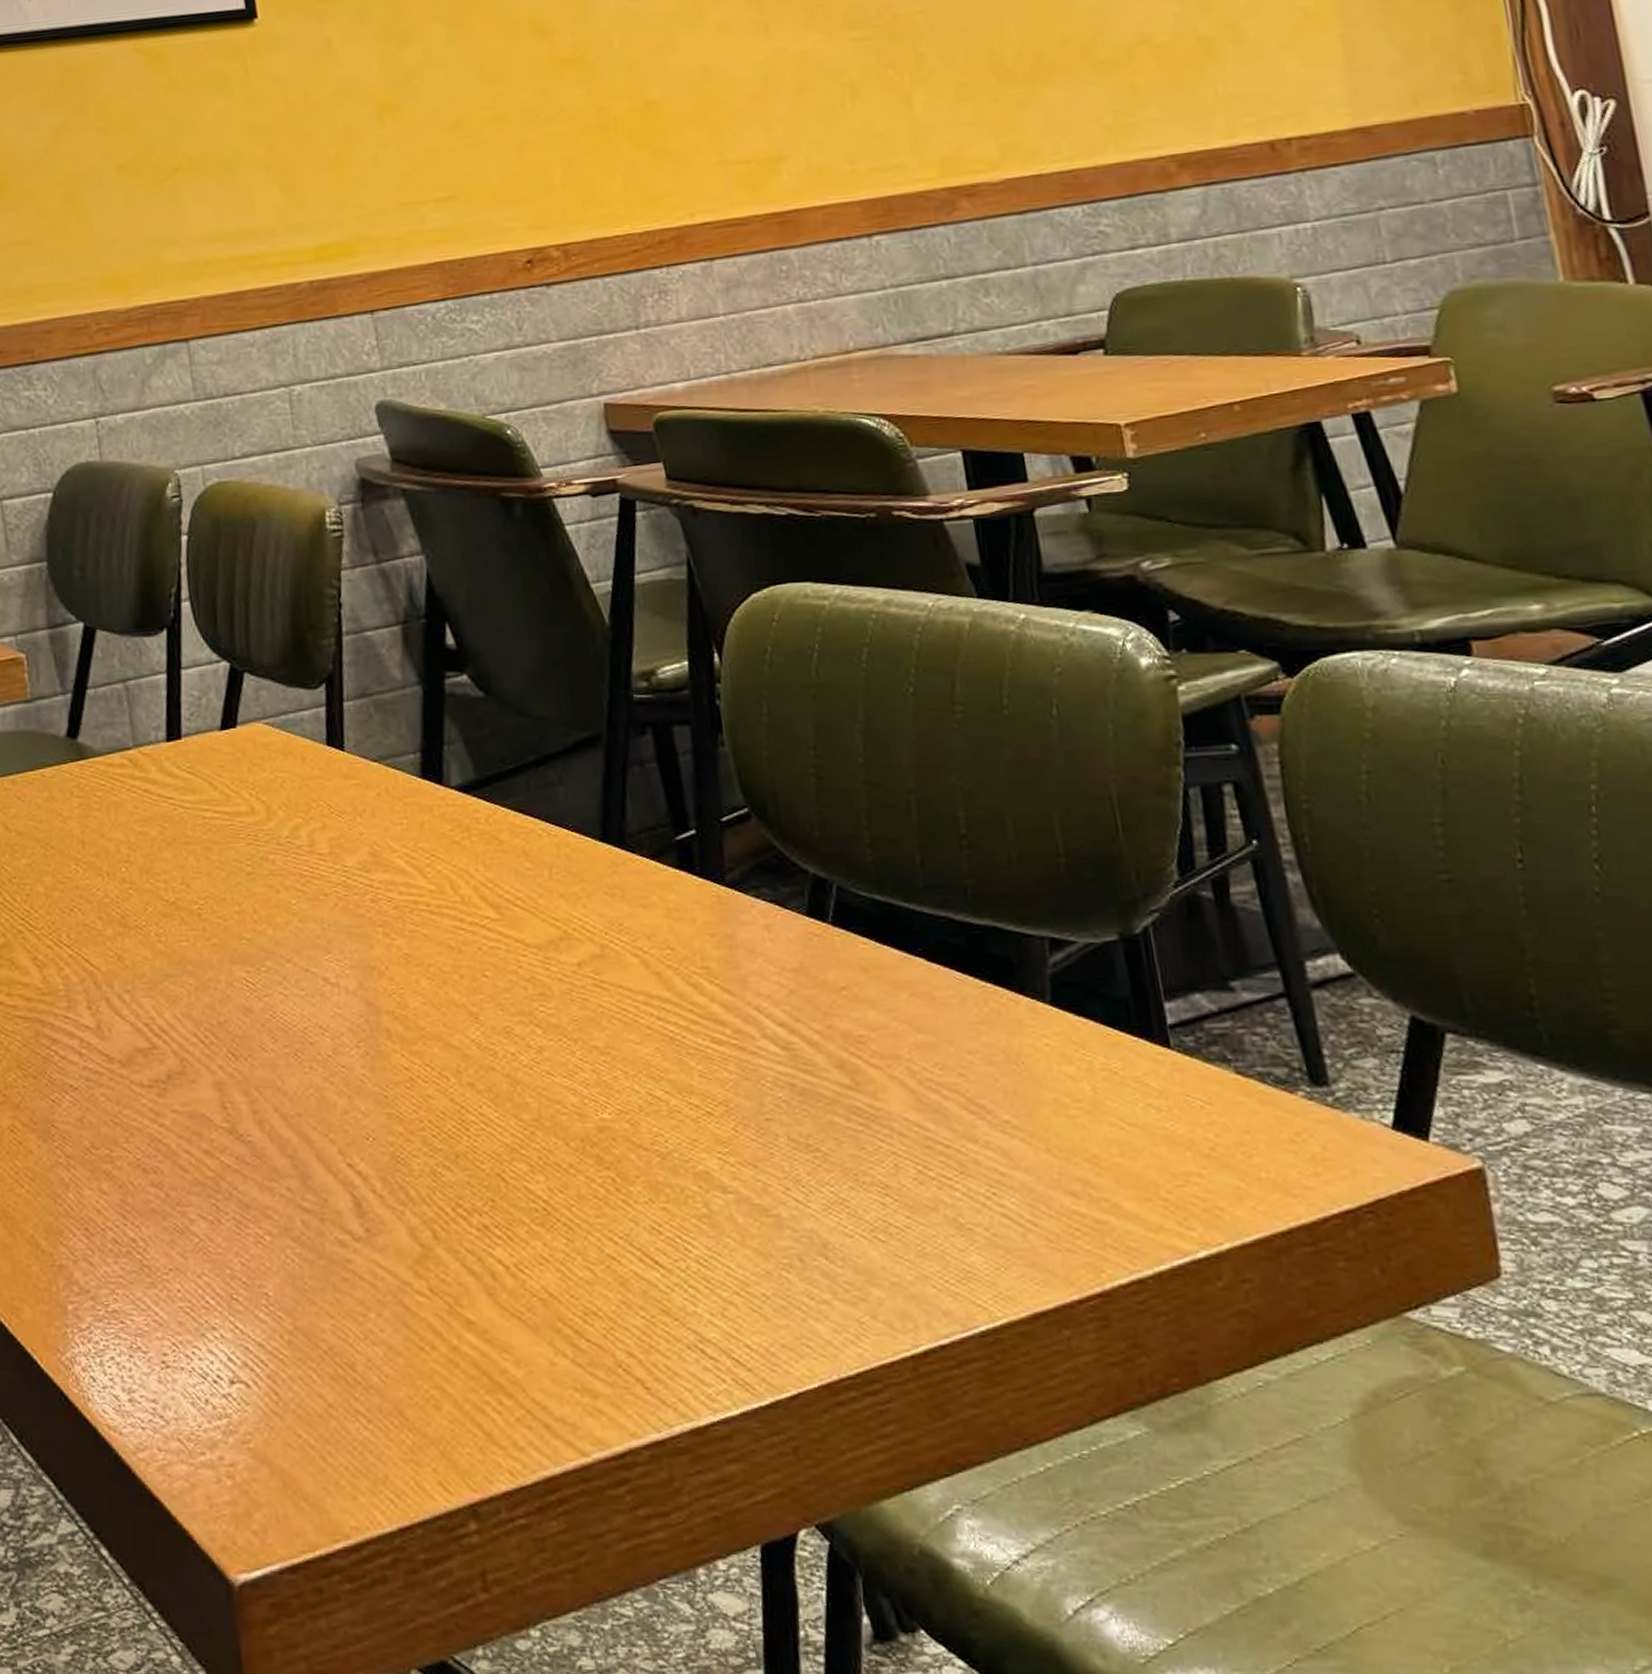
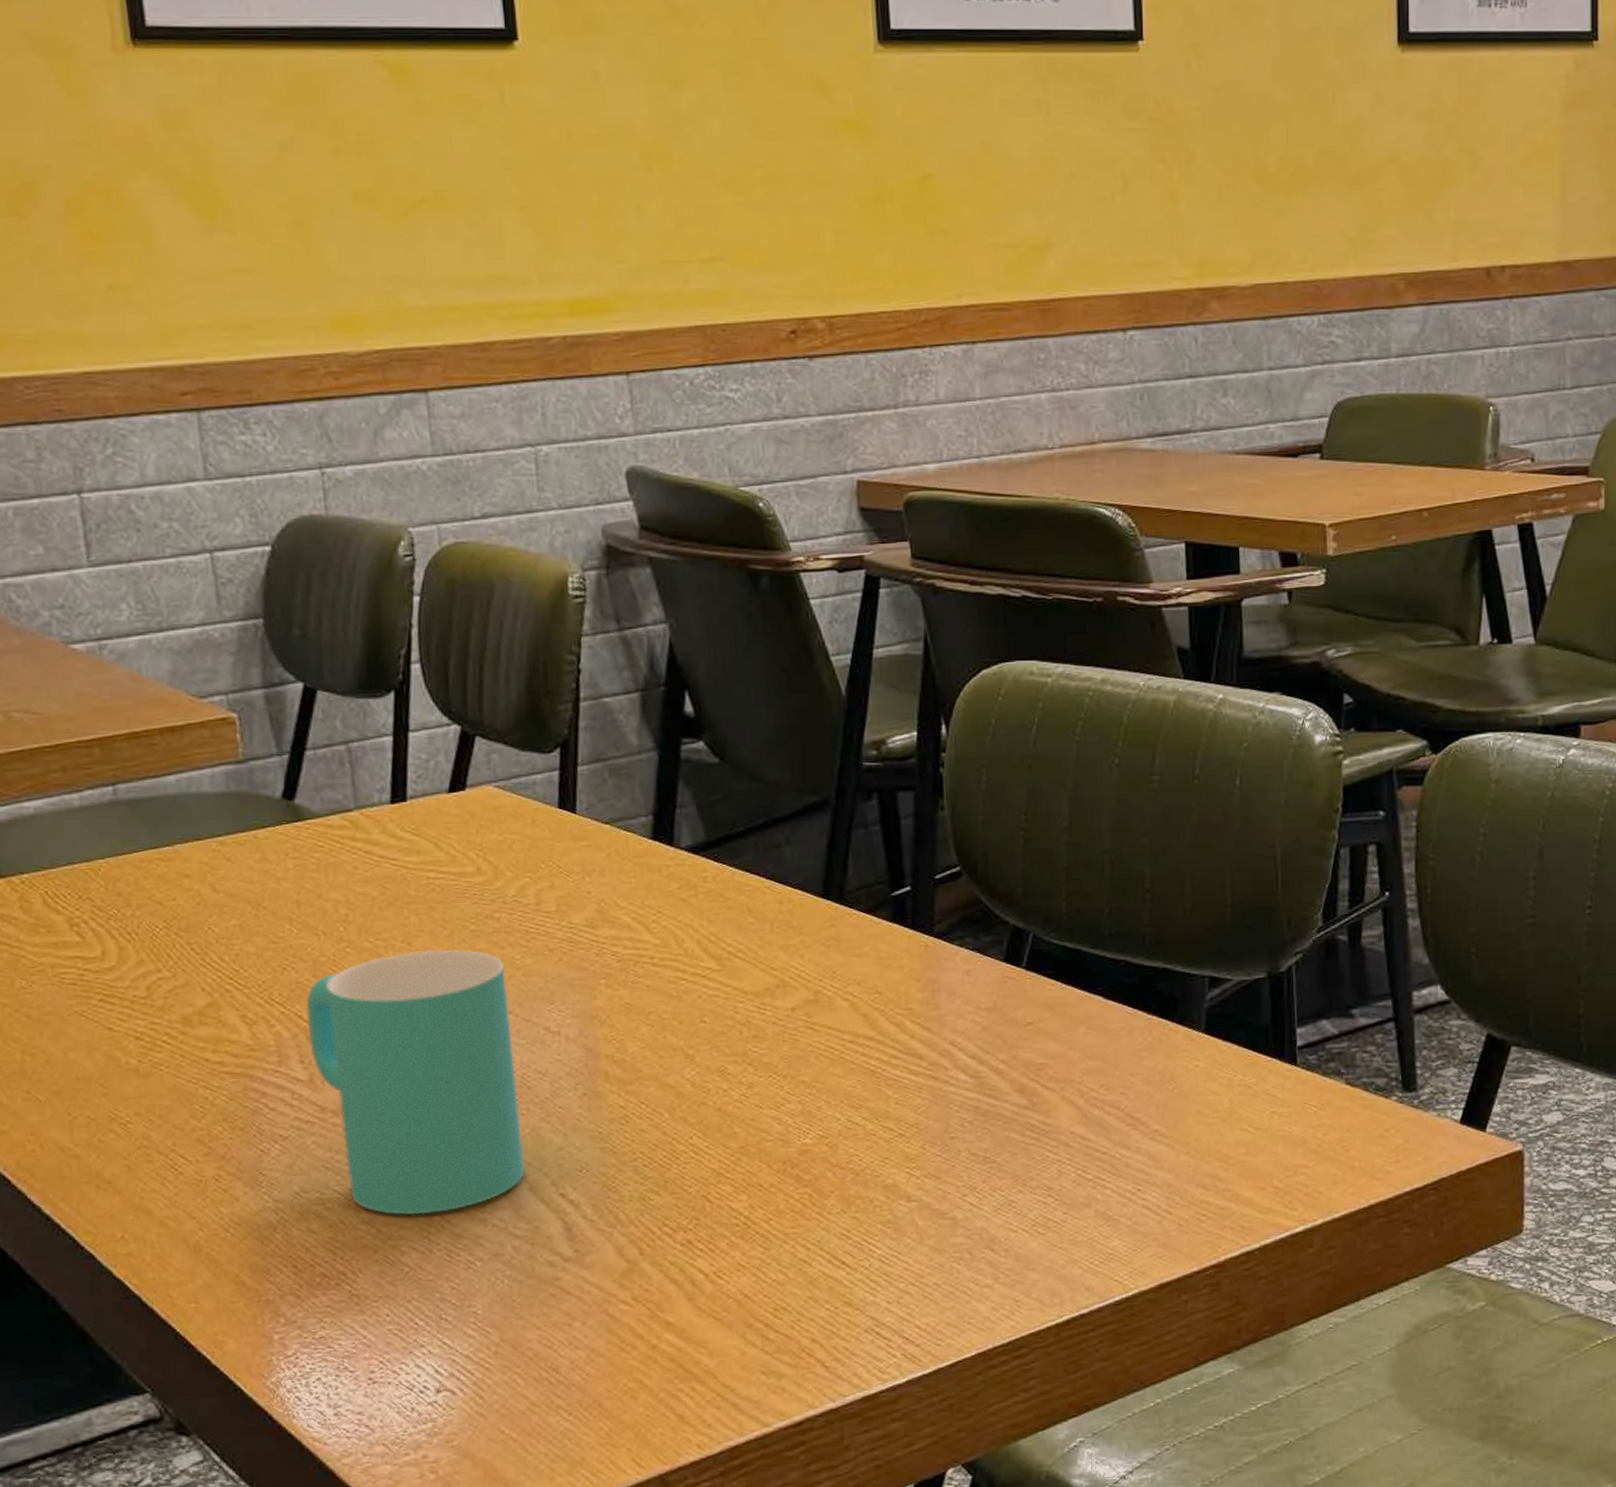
cup: none [92,893,310,1180] -> present [306,950,525,1215]

